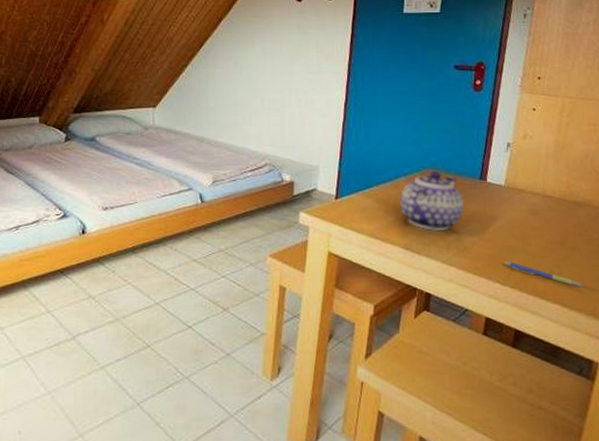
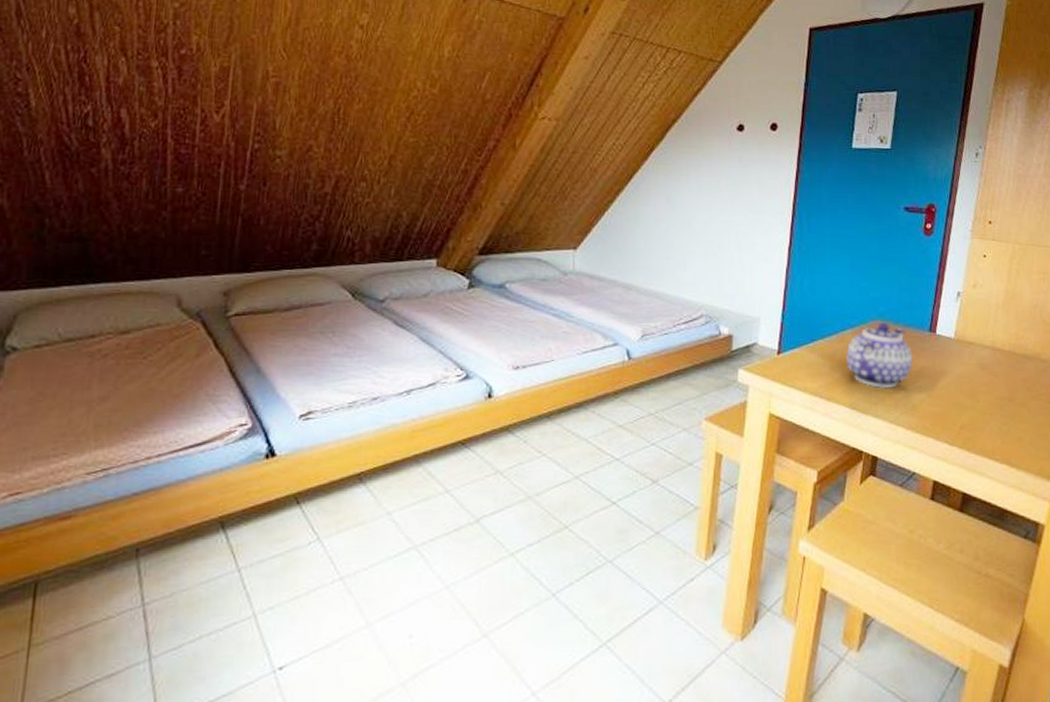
pen: present [504,260,584,286] -> none [953,418,1032,445]

